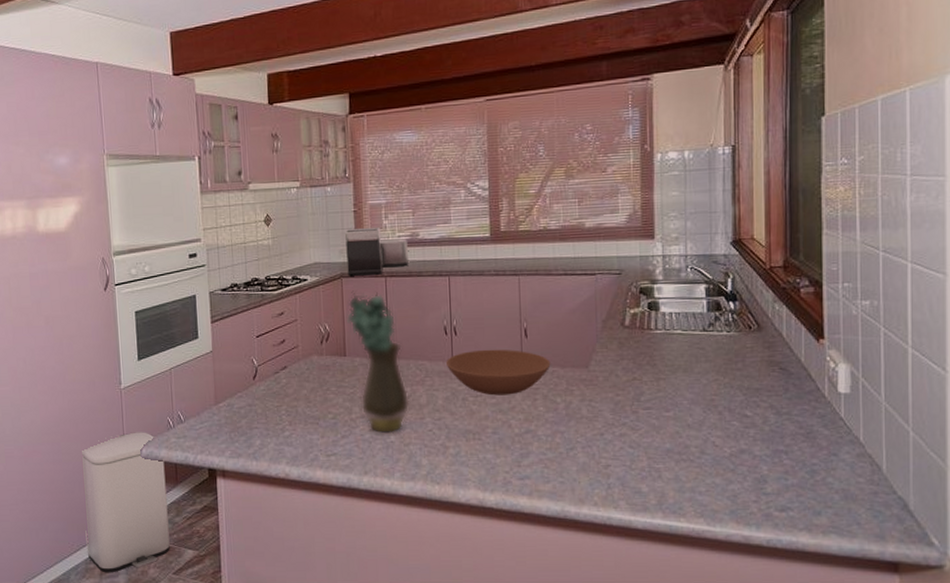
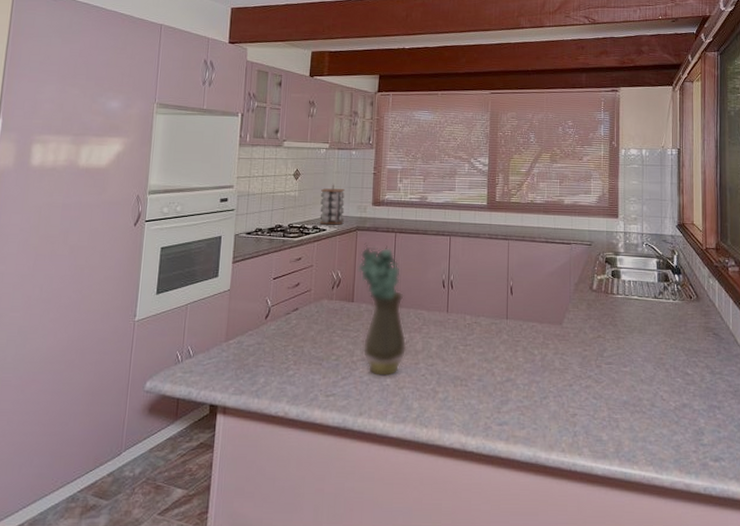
pedal bin: present [82,432,170,572] -> none [70,365,167,512]
spice rack: none [297,226,326,274] -> present [319,183,345,225]
coffee maker: present [345,226,383,276] -> none [362,188,396,230]
toaster: present [379,238,410,268] -> none [393,200,418,225]
bowl: present [446,349,551,396] -> none [442,303,531,346]

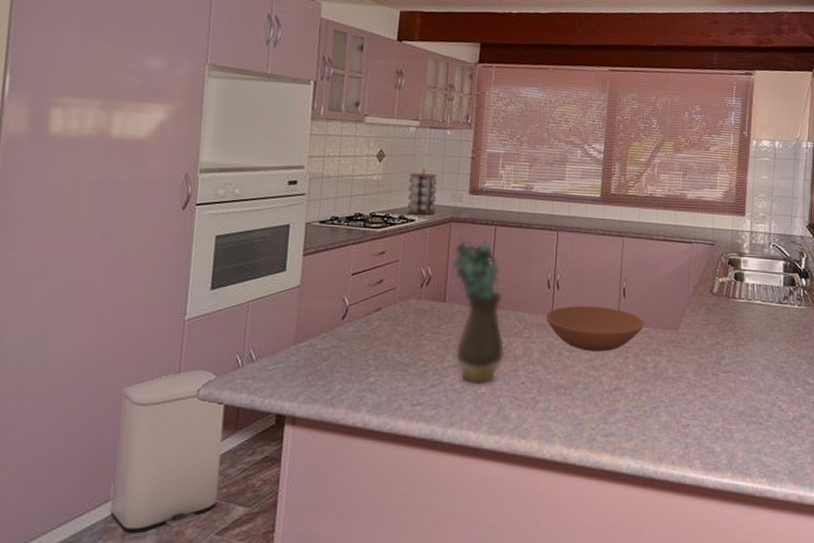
pedal bin: none [70,365,167,512] -> present [109,370,225,533]
bowl: none [442,303,531,346] -> present [546,305,644,352]

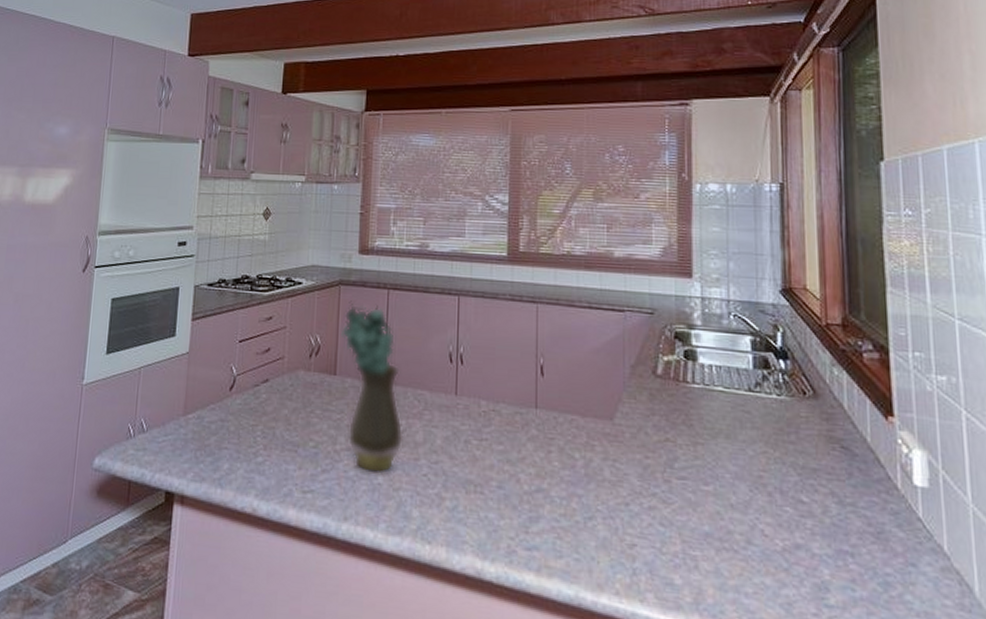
pedal bin: present [109,370,225,533] -> none [12,437,118,608]
spice rack: present [407,167,438,215] -> none [294,225,325,278]
bowl: present [546,305,644,352] -> none [449,384,569,443]

